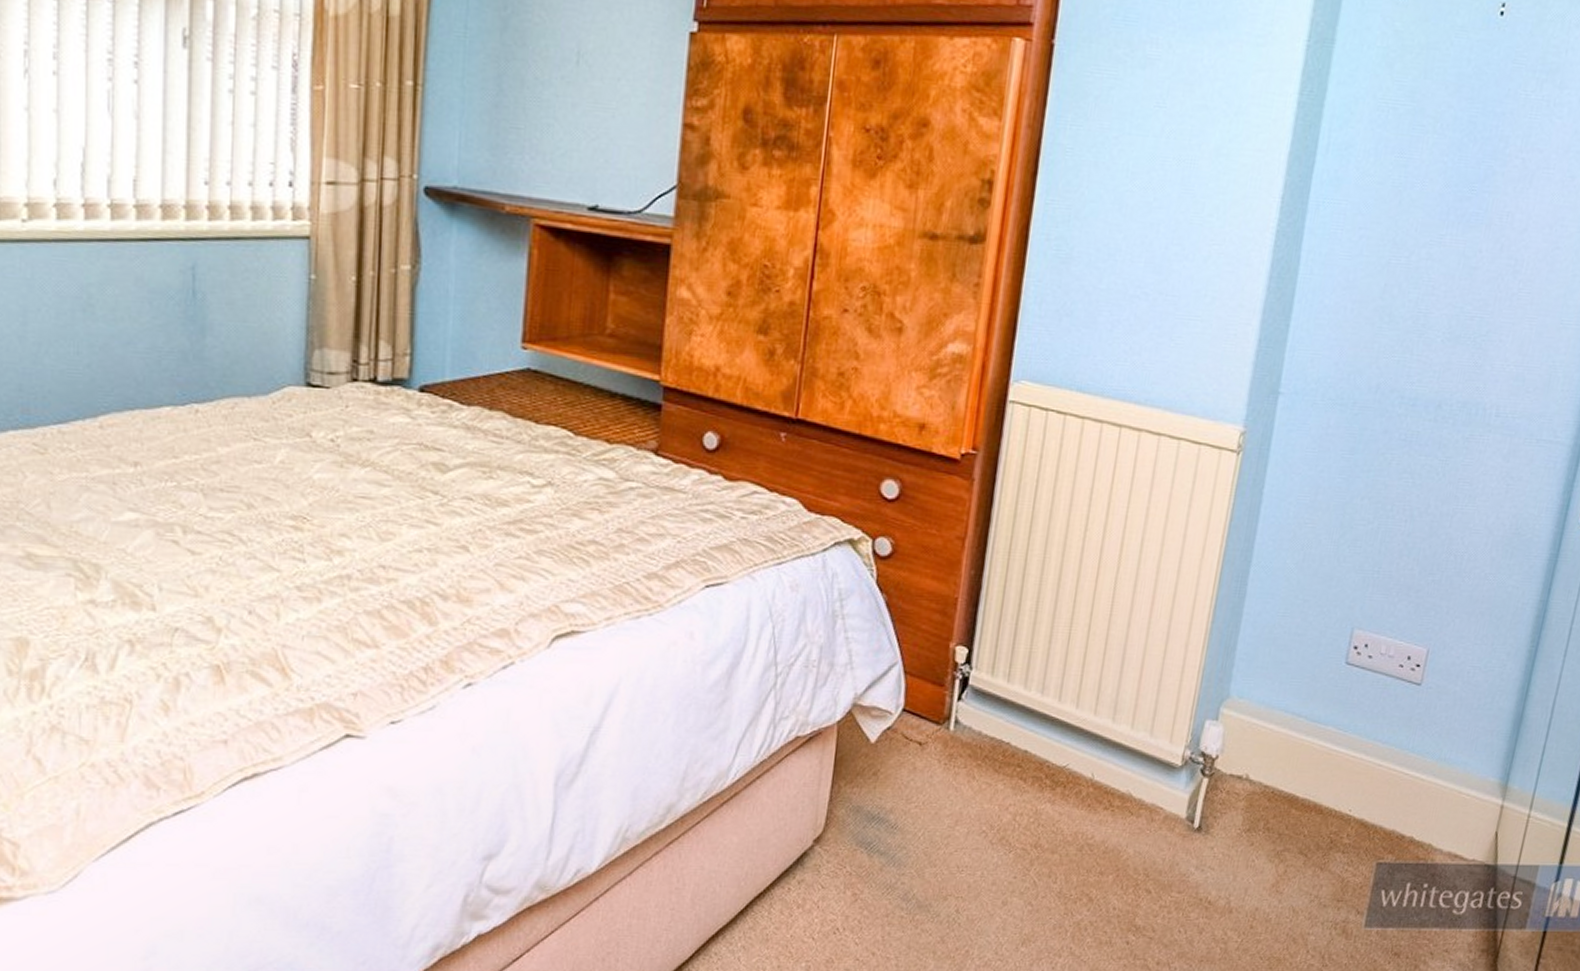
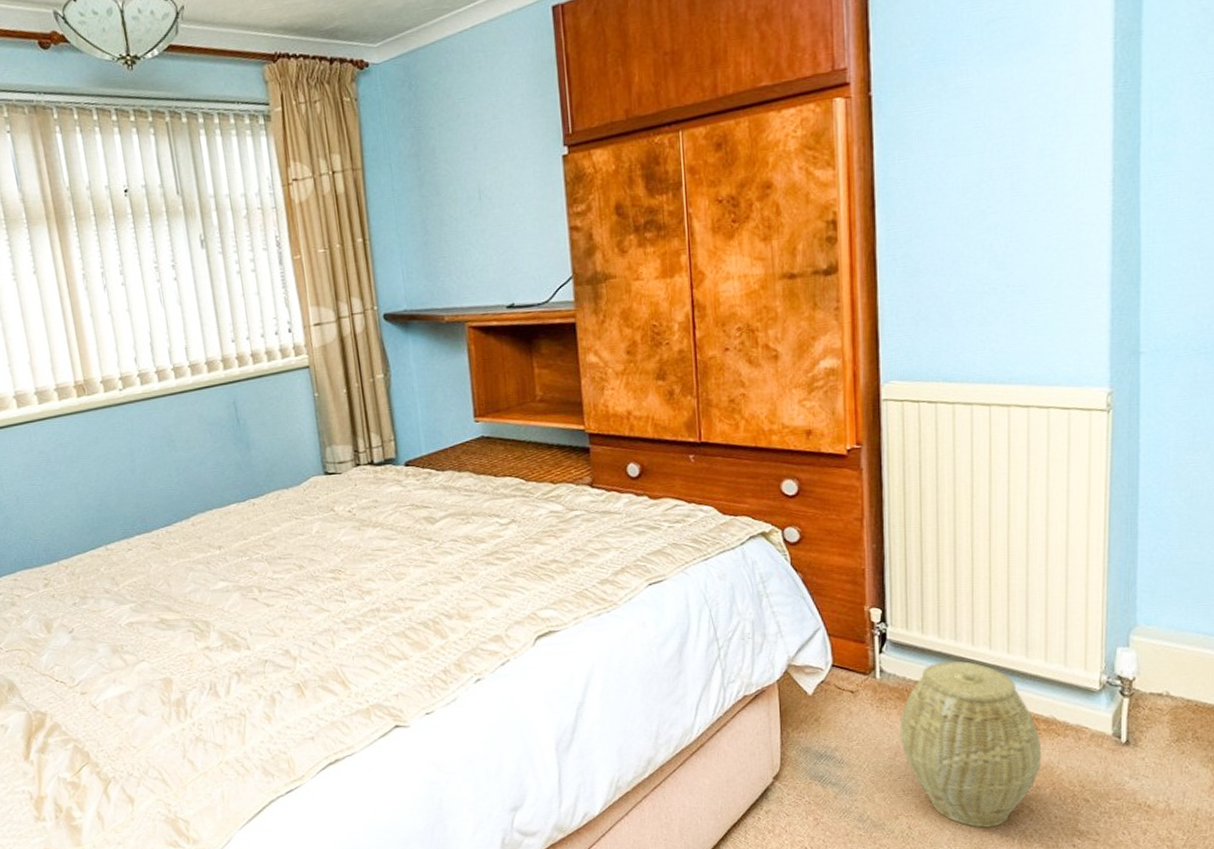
woven basket: none [964,717,1113,916] -> present [899,661,1042,828]

